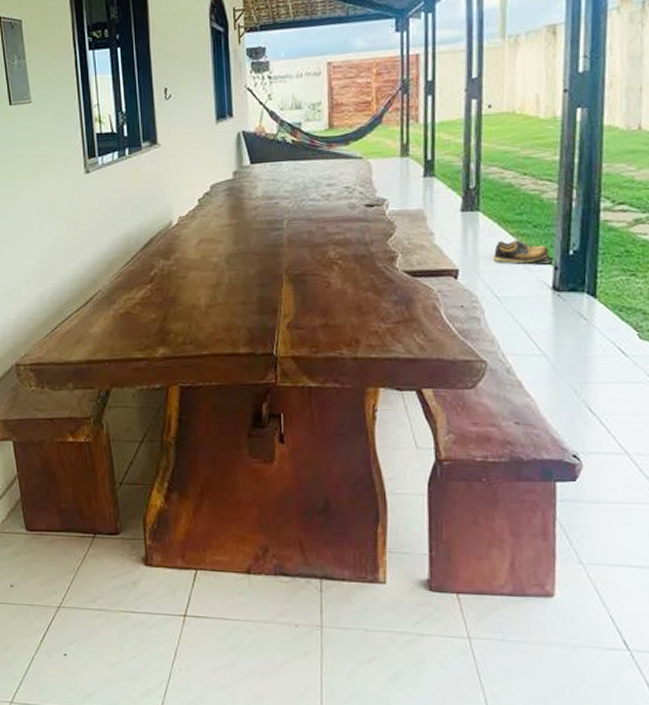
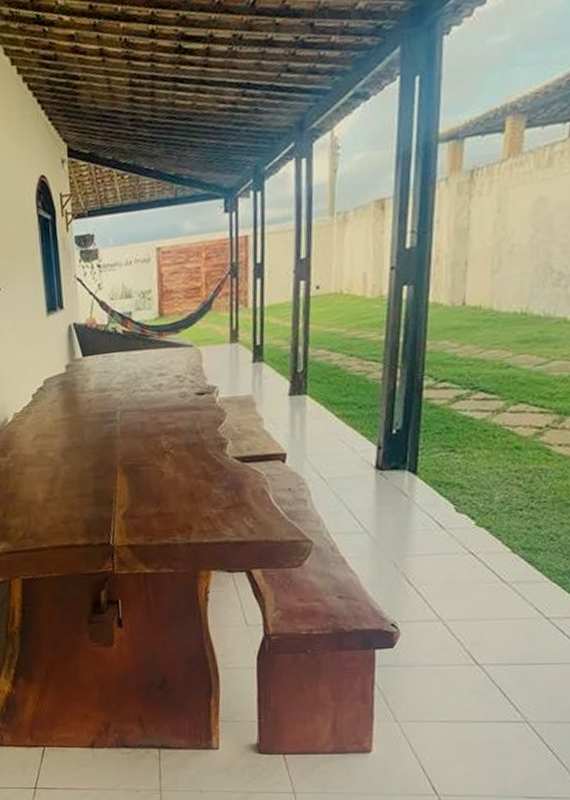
shoes: present [492,240,551,264] -> none [319,421,375,446]

